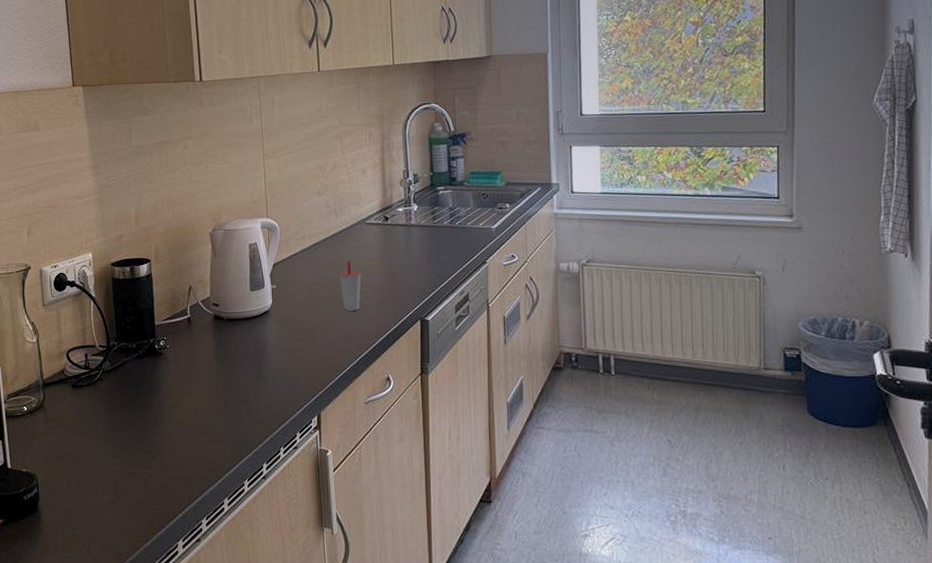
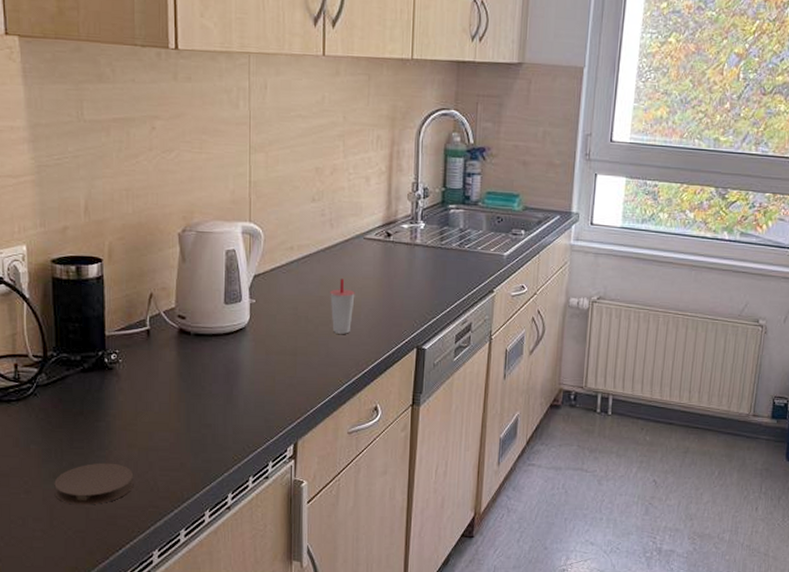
coaster: none [118,438,183,478] -> present [54,462,134,505]

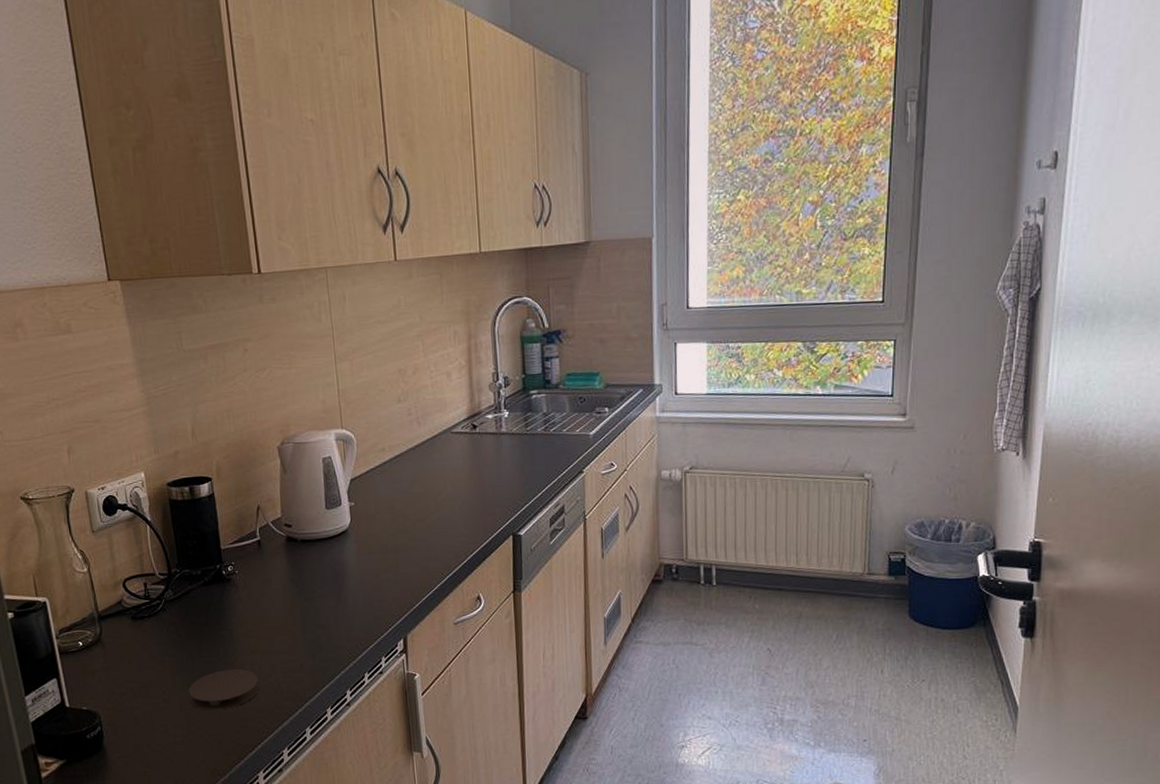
cup: present [330,278,355,334] -> none [424,474,448,528]

